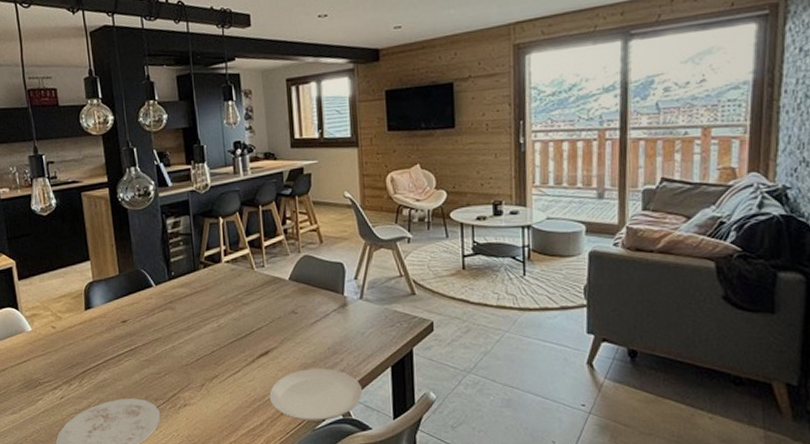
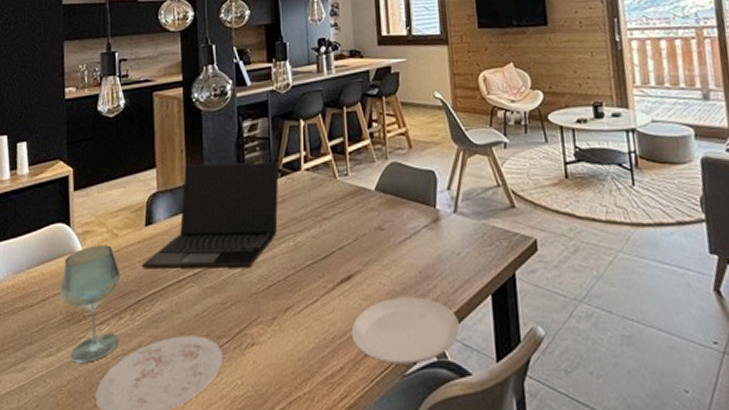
wine glass: none [16,326,71,419] -> present [60,245,121,363]
laptop: none [84,254,203,346] -> present [141,161,279,269]

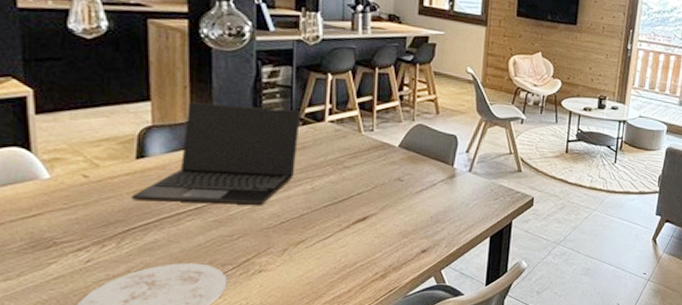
wine glass: present [60,245,121,363] -> none [19,174,103,287]
plate: present [351,297,461,365] -> none [361,237,460,288]

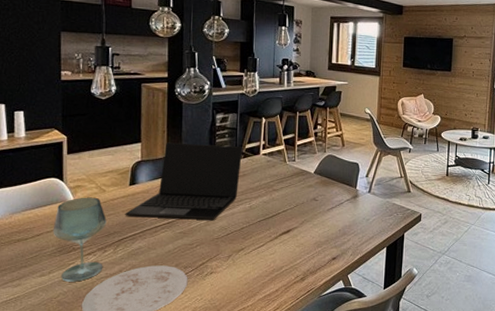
wine glass: none [19,174,103,287] -> present [53,197,107,282]

